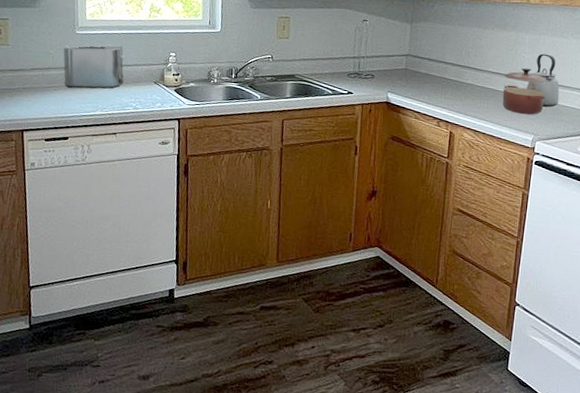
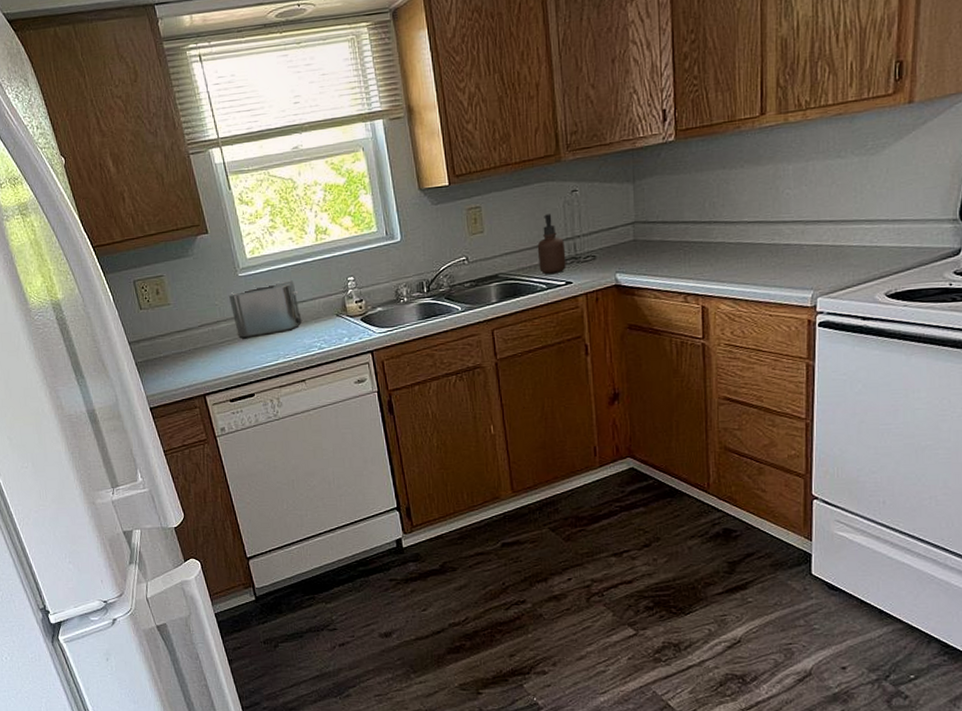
soap dispenser: none [328,34,352,83] -> present [537,214,566,274]
saucepan: present [502,67,548,116] -> none [765,206,825,268]
kettle: present [526,53,560,108] -> none [796,184,843,253]

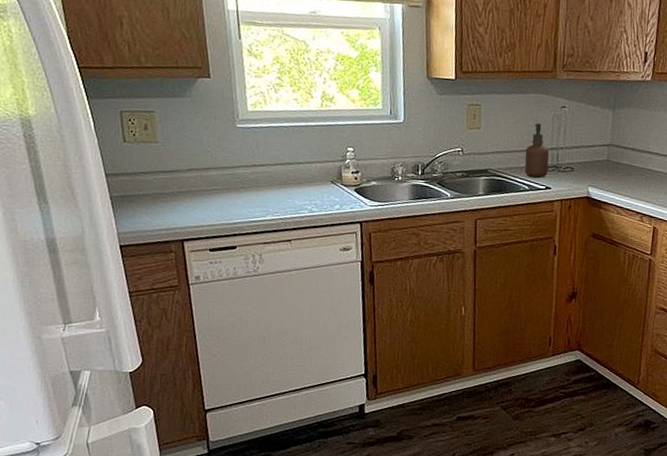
toaster: present [228,280,302,340] -> none [223,139,297,191]

